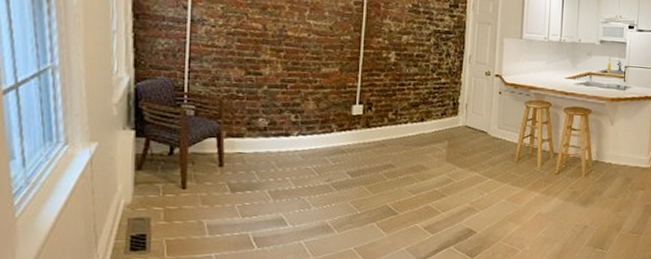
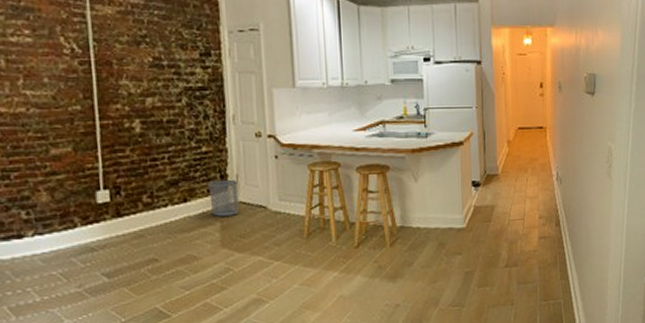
waste bin: none [442,106,467,137] -> present [208,179,239,216]

